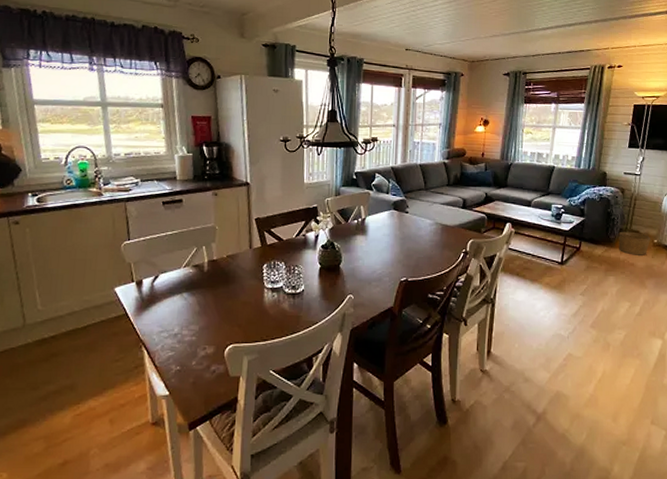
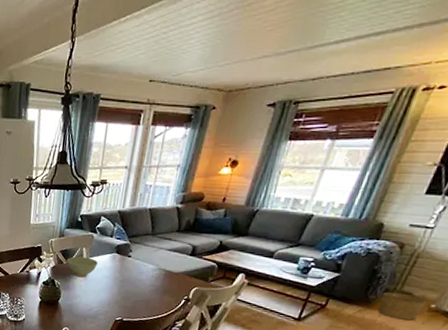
bowl: none [345,215,377,238] -> present [66,256,98,278]

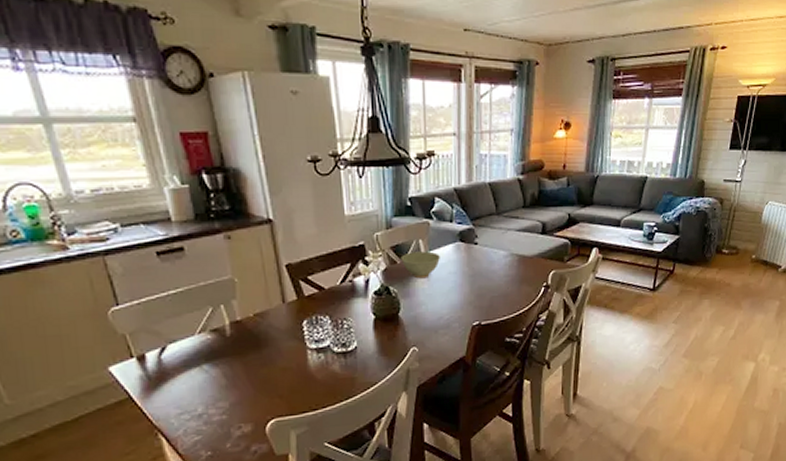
basket: present [378,291,428,321] -> none [715,247,749,274]

